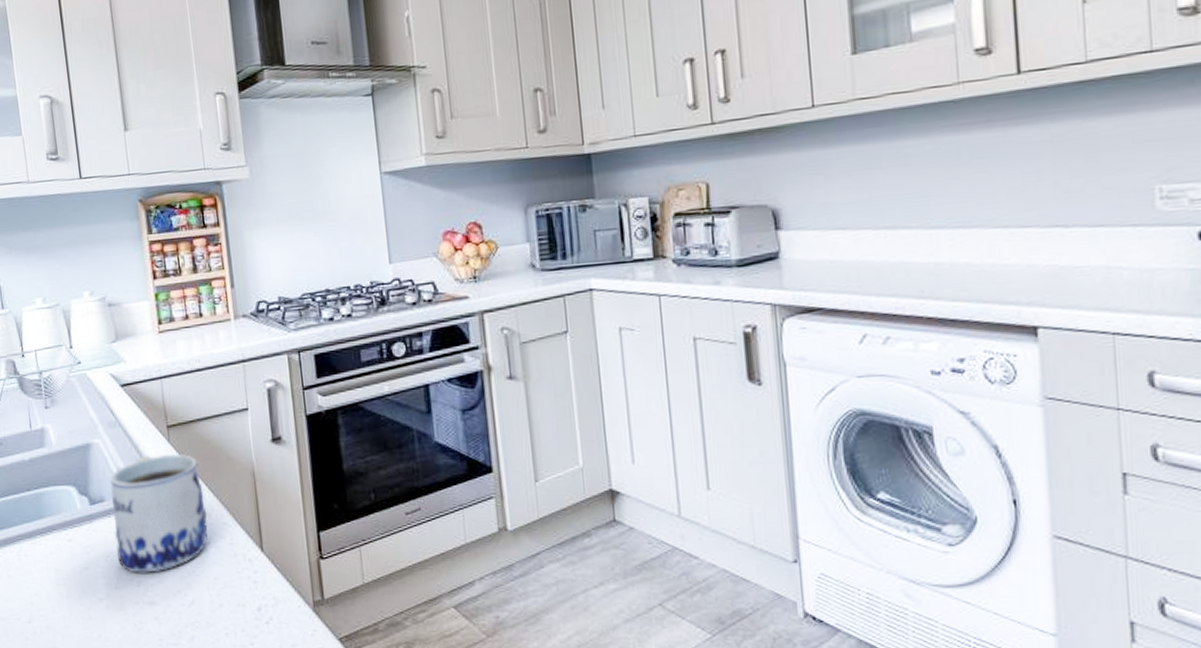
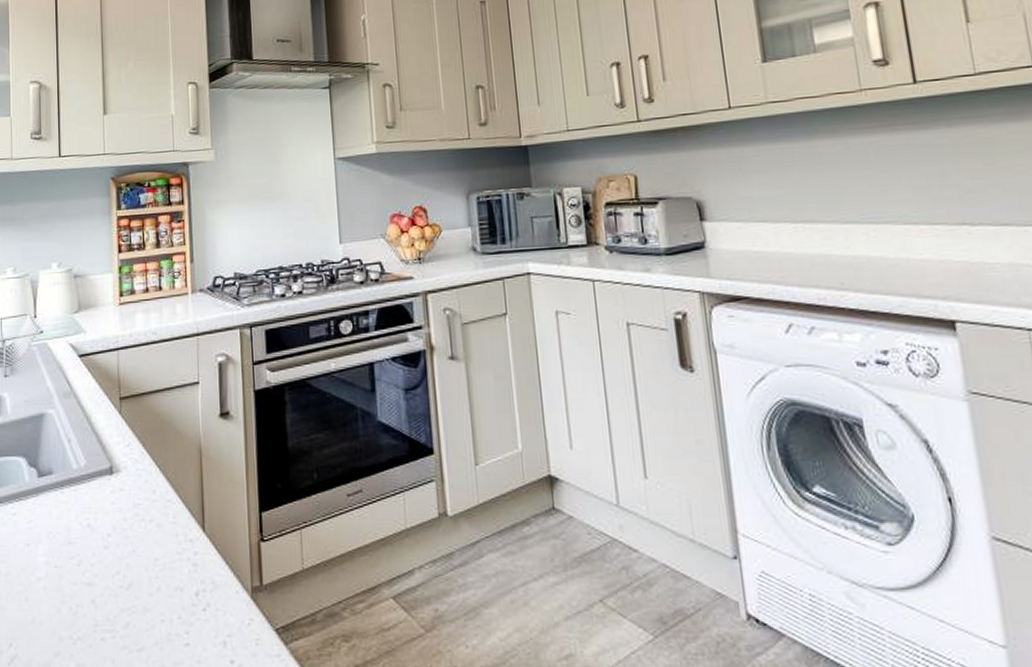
mug: present [110,454,208,573] -> none [59,426,152,551]

